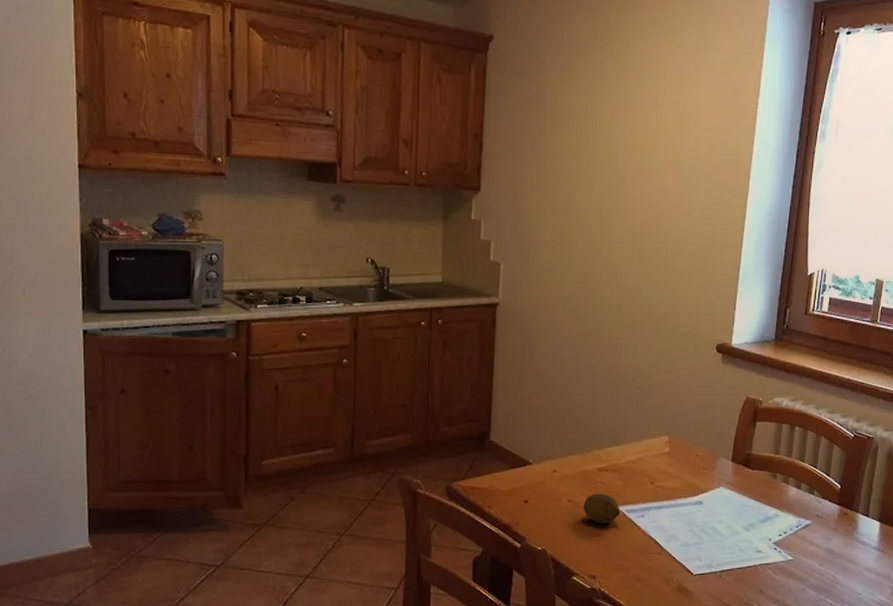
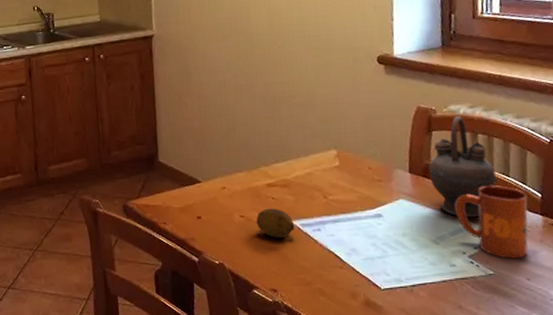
teapot: none [749,408,808,506] -> present [428,116,499,218]
mug: none [768,476,829,546] -> present [455,186,528,259]

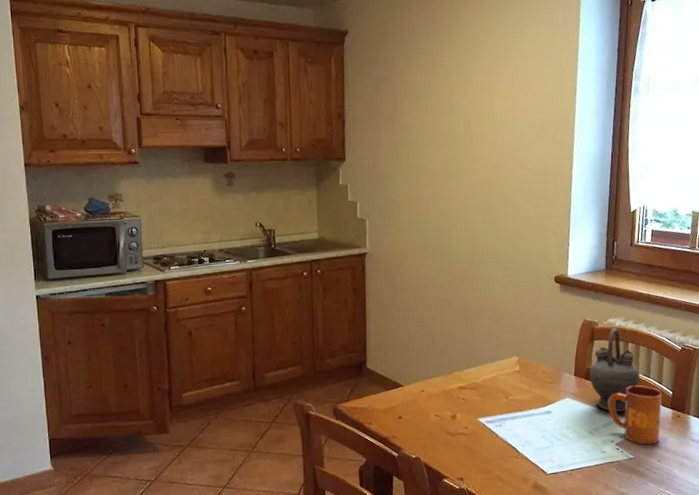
fruit: present [256,208,295,238] -> none [448,408,481,434]

